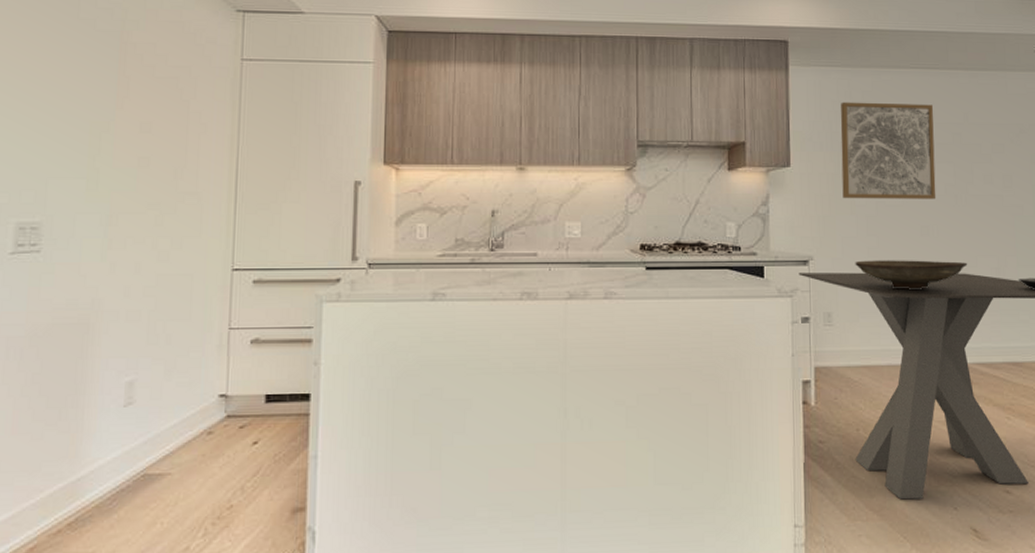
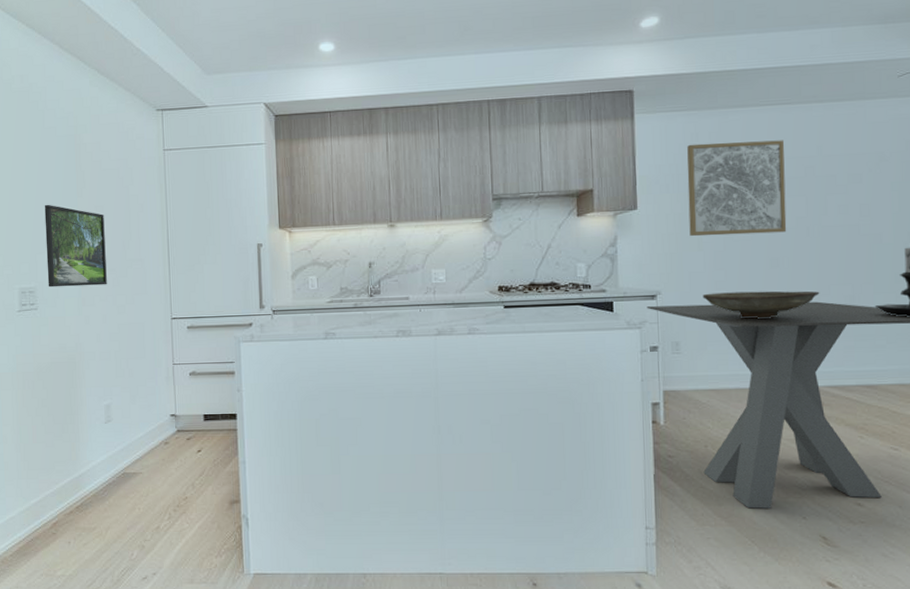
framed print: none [60,115,152,224] -> present [44,204,107,288]

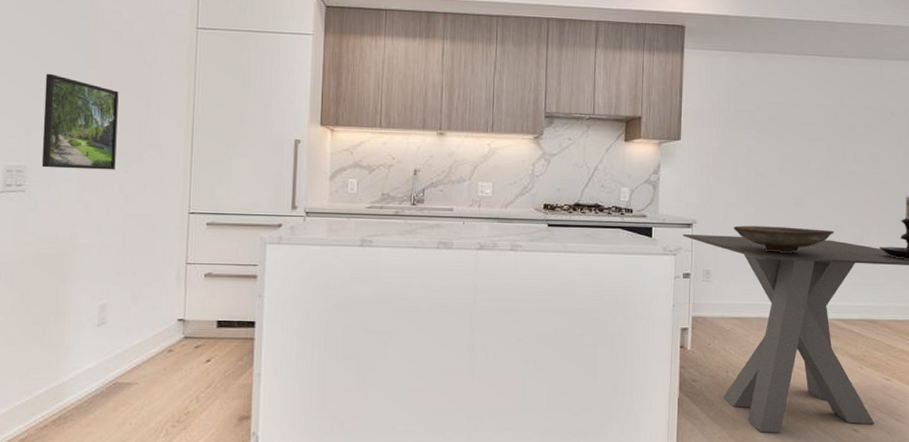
wall art: present [687,140,787,237] -> none [726,83,813,174]

